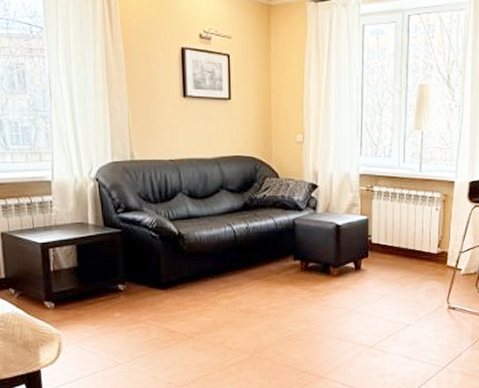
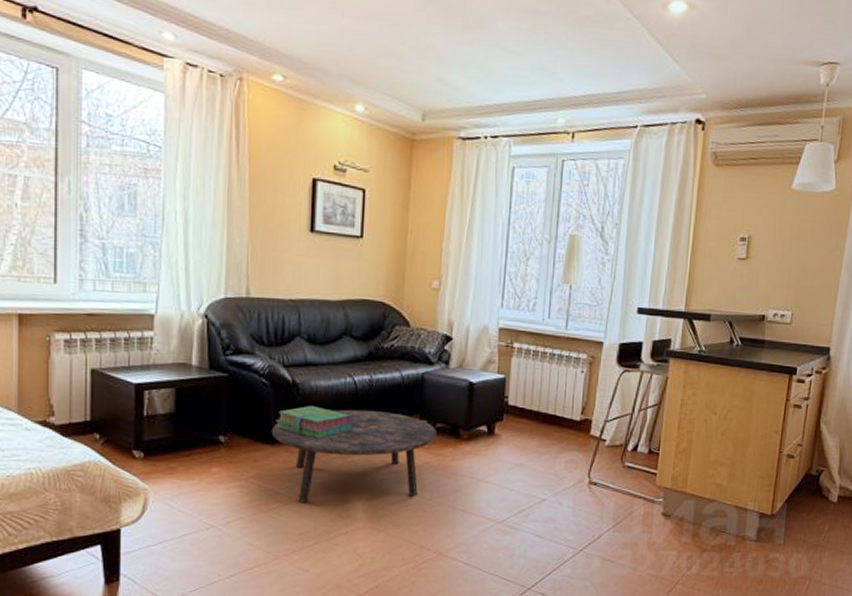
coffee table: none [163,254,309,340] -> present [271,409,436,504]
stack of books: none [167,254,235,283] -> present [276,406,353,439]

